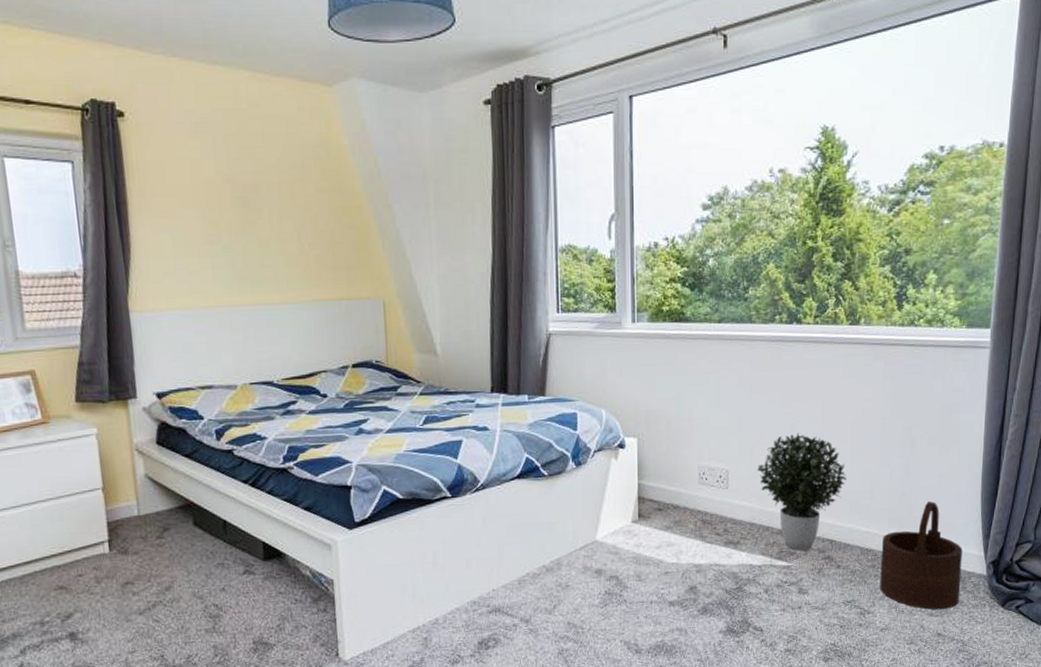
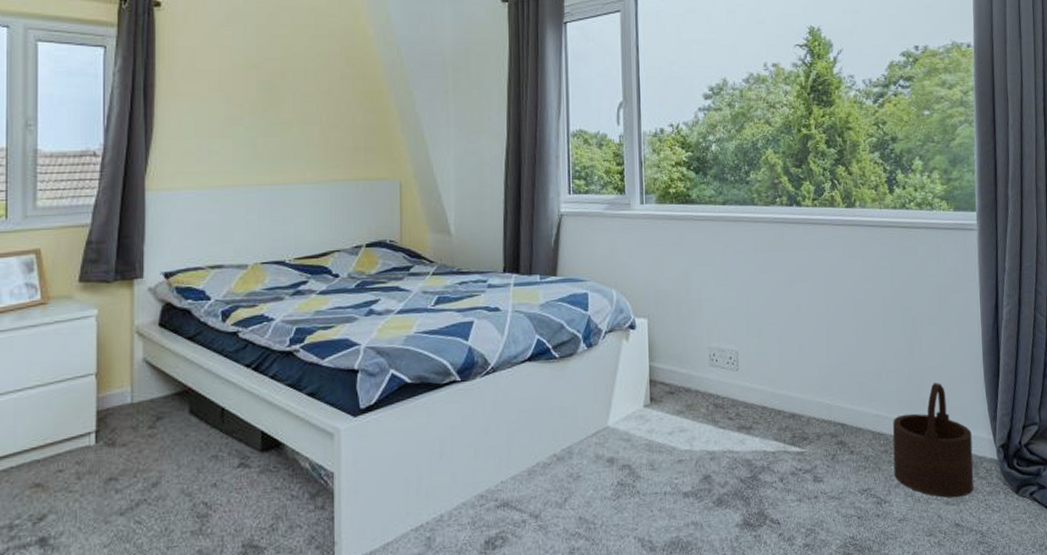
potted plant: present [757,433,847,551] -> none [766,313,853,436]

